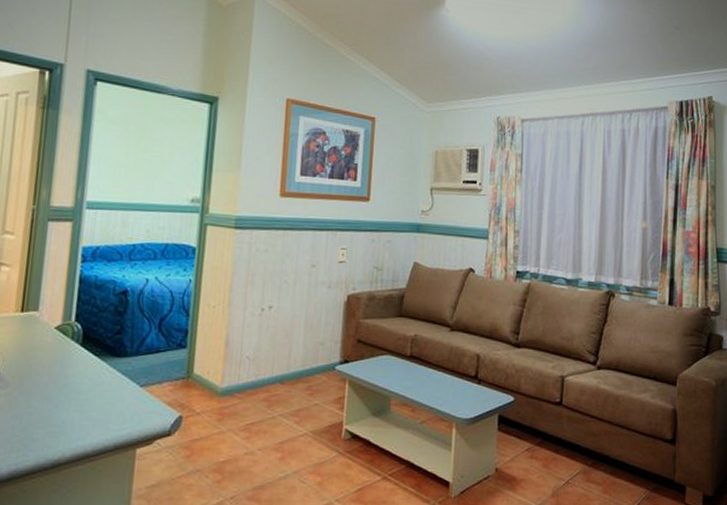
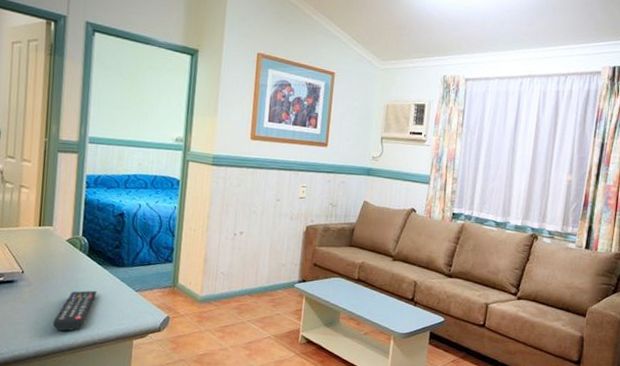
remote control: none [33,388,92,443] -> present [52,290,97,331]

